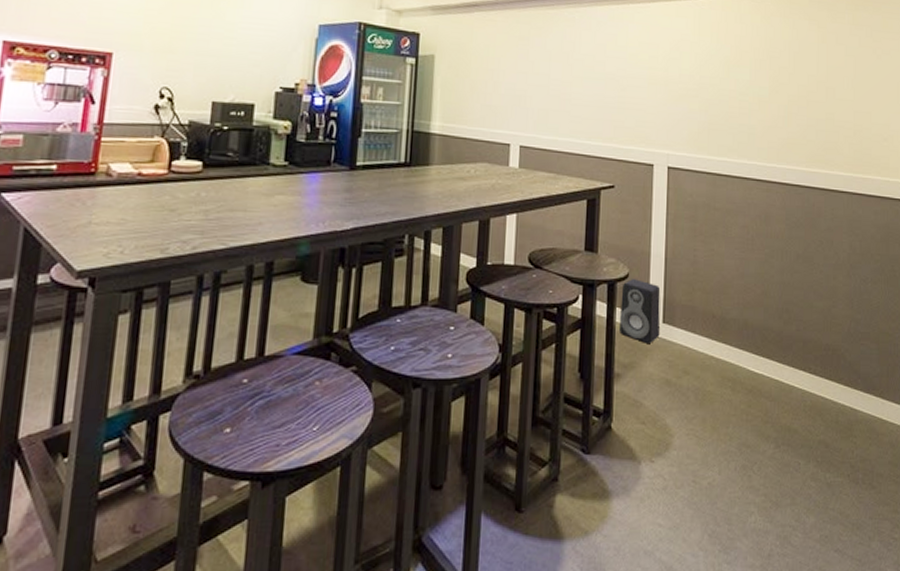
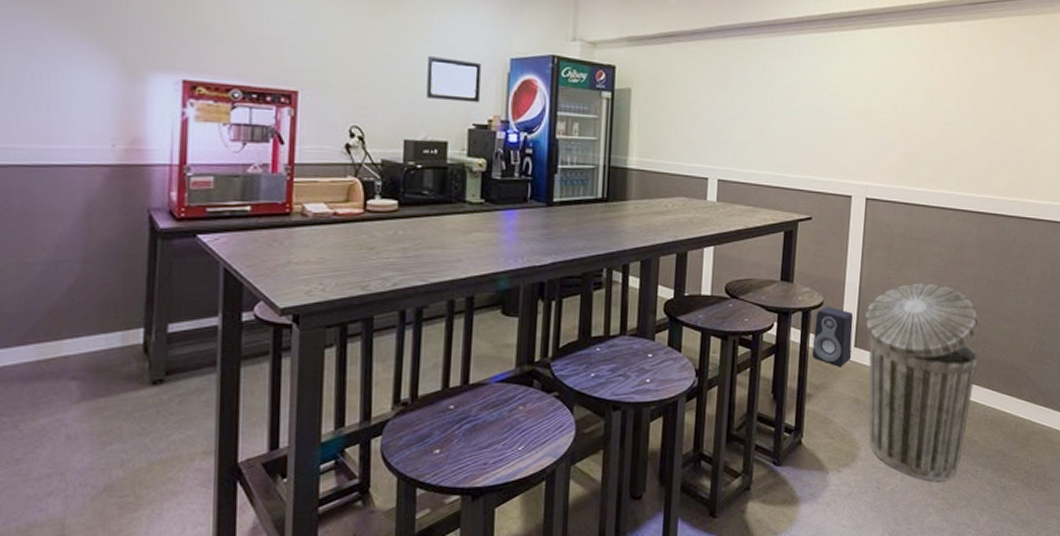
wall art: none [236,22,290,67] -> present [427,56,481,103]
trash can: none [672,255,792,475] -> present [865,283,979,481]

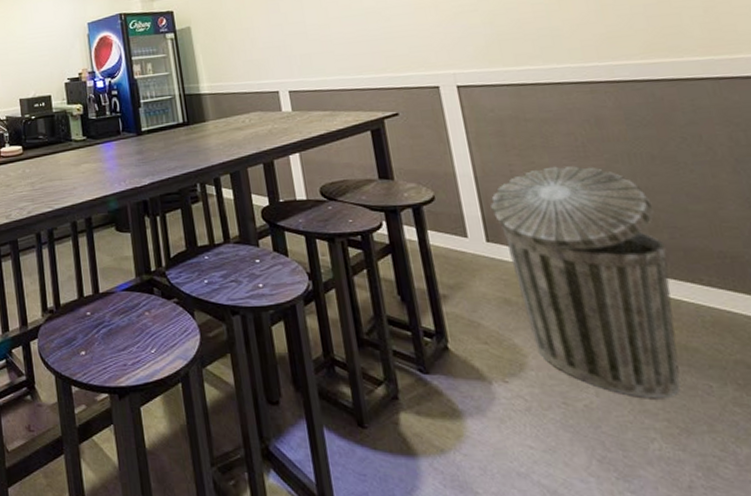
wall art: present [427,56,481,103] -> none [27,31,70,65]
speaker: present [812,307,854,367] -> none [429,201,485,265]

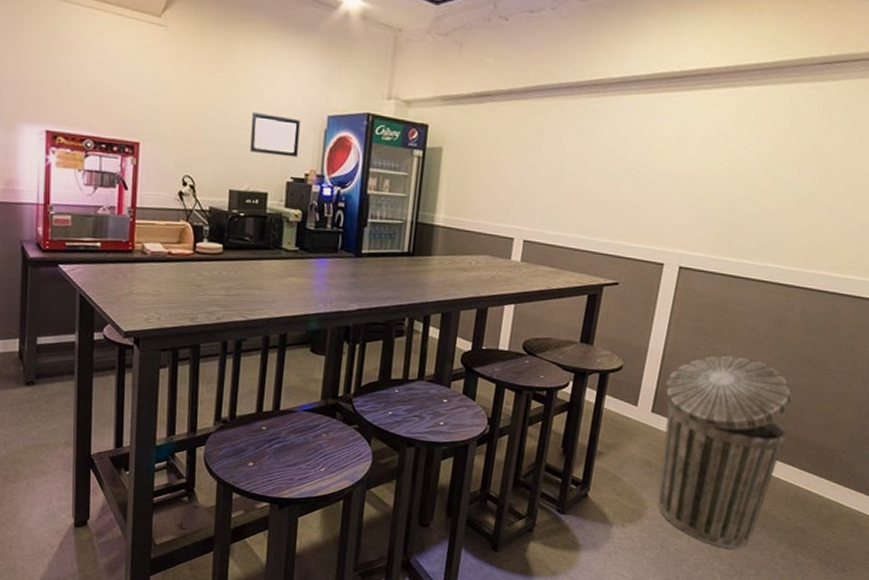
wall art: none [27,31,70,65] -> present [250,113,300,158]

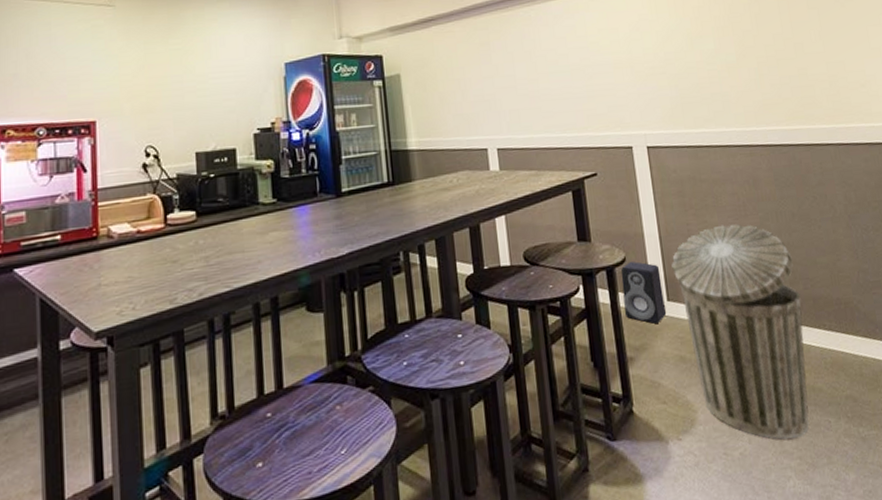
wall art: present [250,113,300,158] -> none [210,71,262,111]
speaker: none [606,371,654,430] -> present [621,261,666,325]

